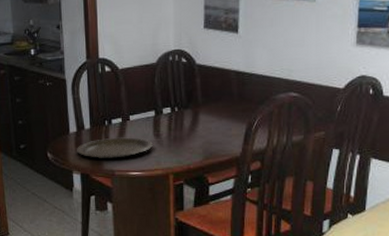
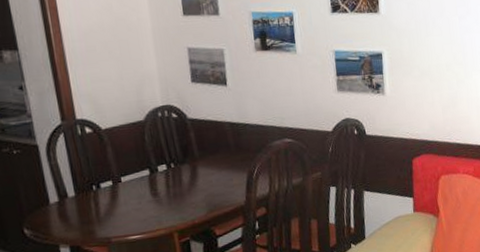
plate: present [77,137,154,158] -> none [61,198,153,228]

